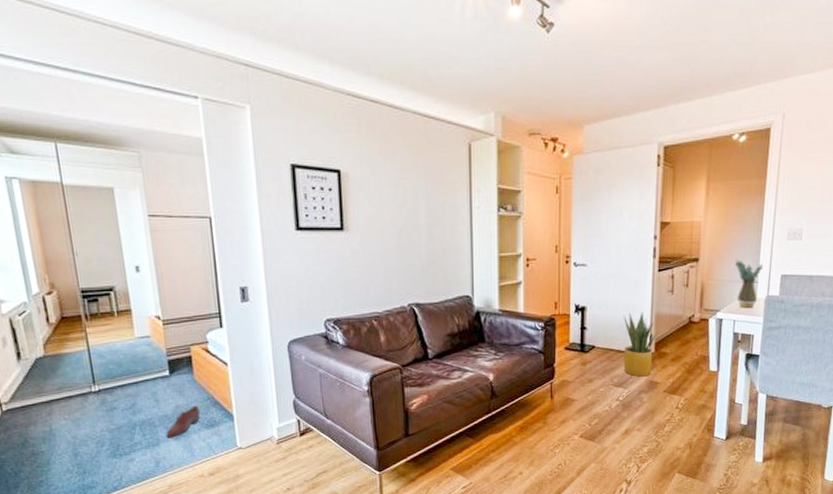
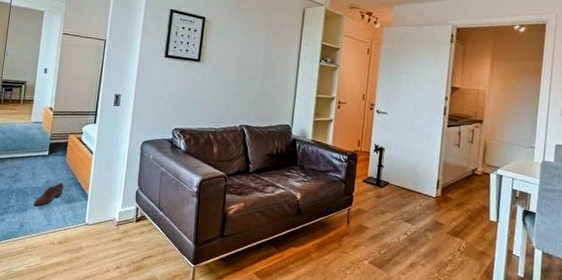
planter: present [623,312,659,377] -> none [412,158,446,217]
vase: present [734,260,763,308] -> none [514,126,540,170]

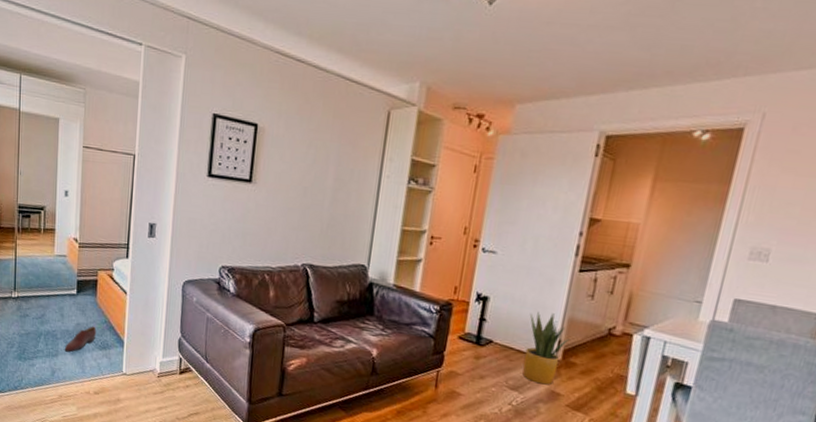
planter: none [412,158,446,217] -> present [522,311,570,385]

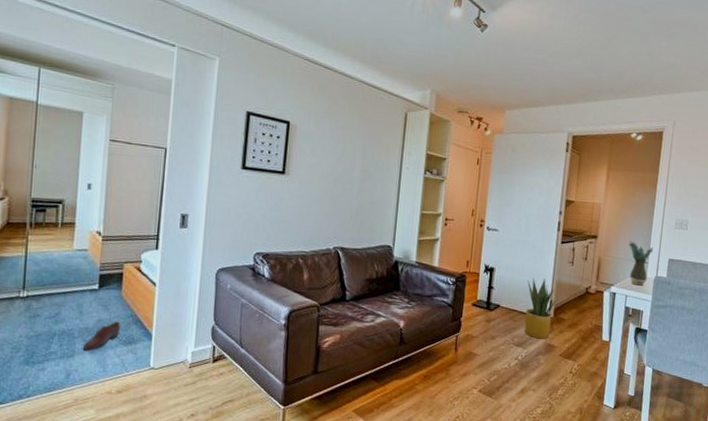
vase: none [671,273,712,331] -> present [628,241,654,286]

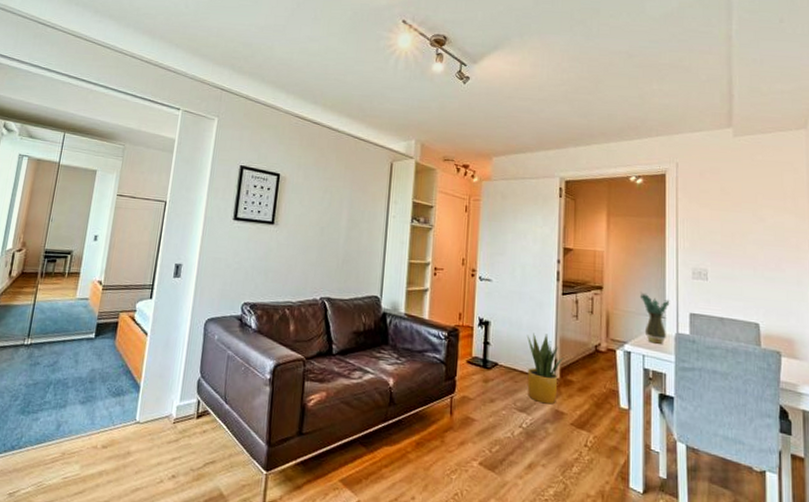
shoe: present [82,321,121,351] -> none [74,371,112,402]

